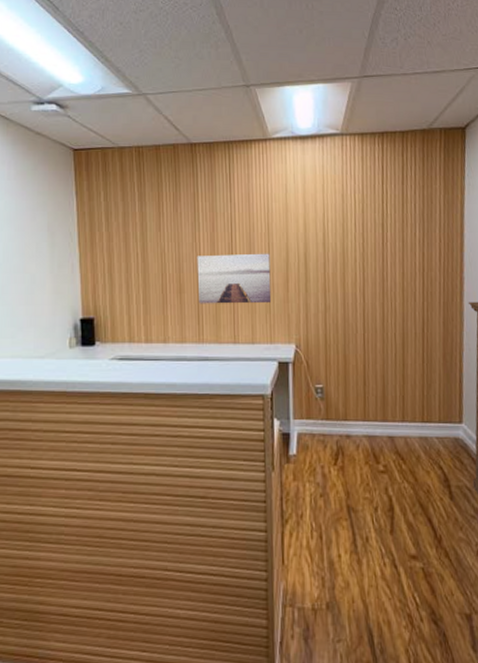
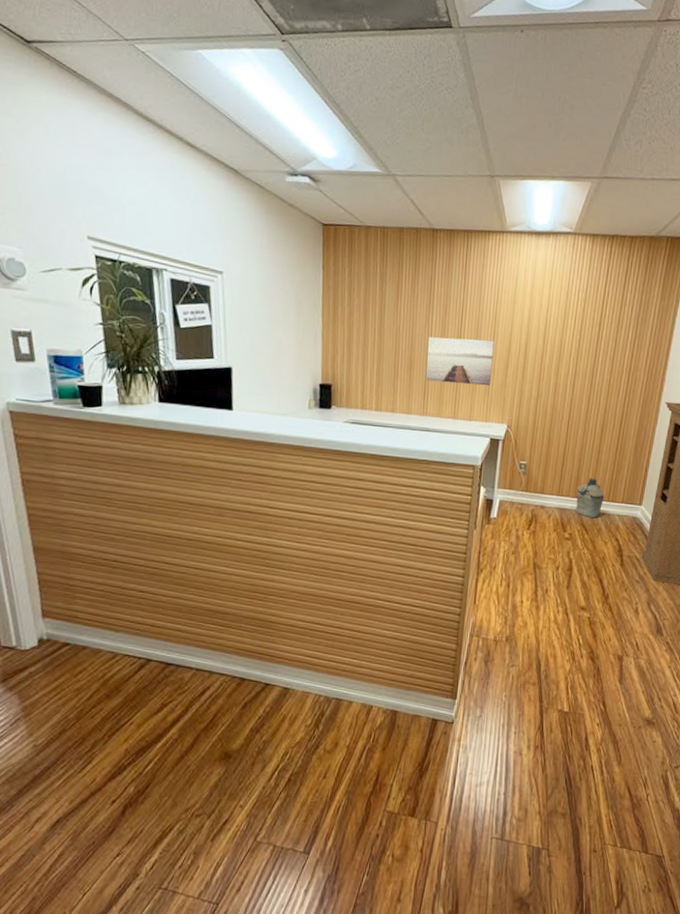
military canteen: none [384,397,419,444] -> present [576,478,605,519]

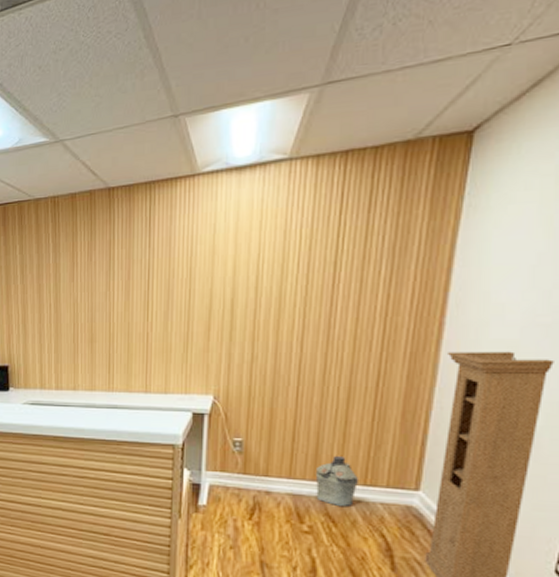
wall art: present [426,337,494,386] -> none [109,300,191,353]

